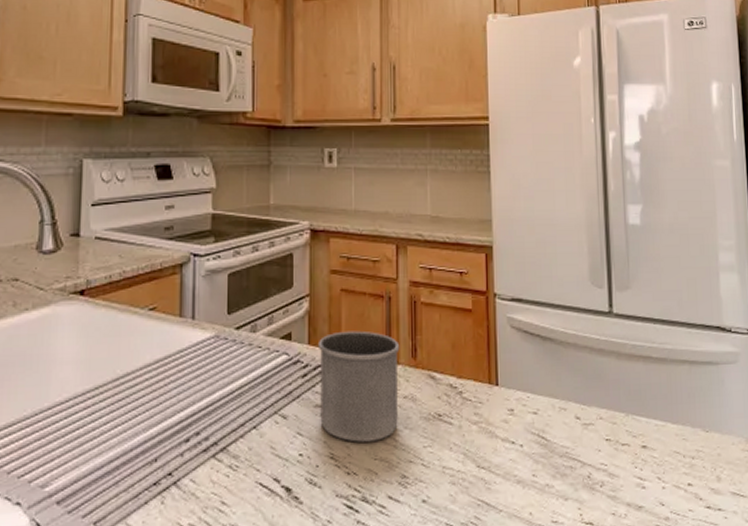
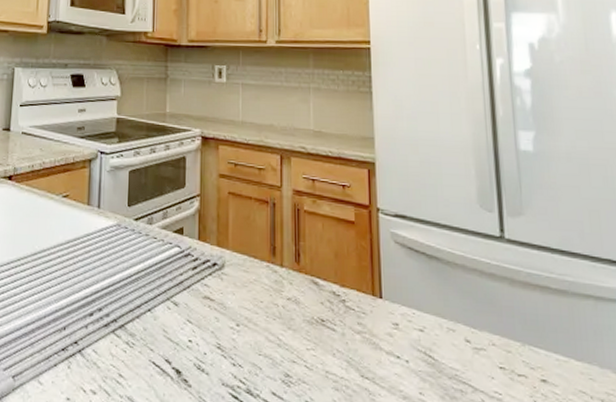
mug: present [317,330,400,442] -> none [206,231,284,338]

